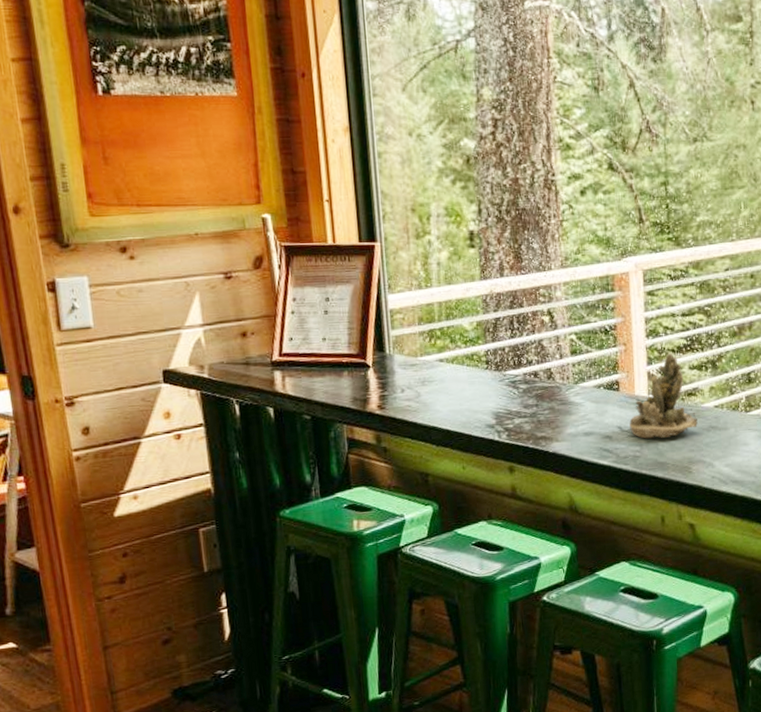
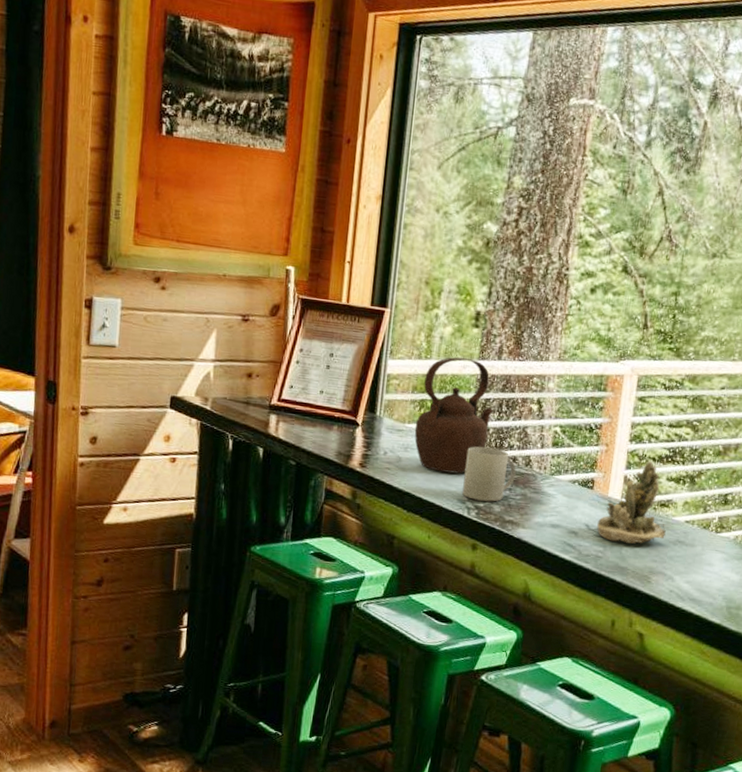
teapot: none [428,281,507,400] -> present [414,357,495,474]
mug: none [486,367,540,422] -> present [462,446,516,502]

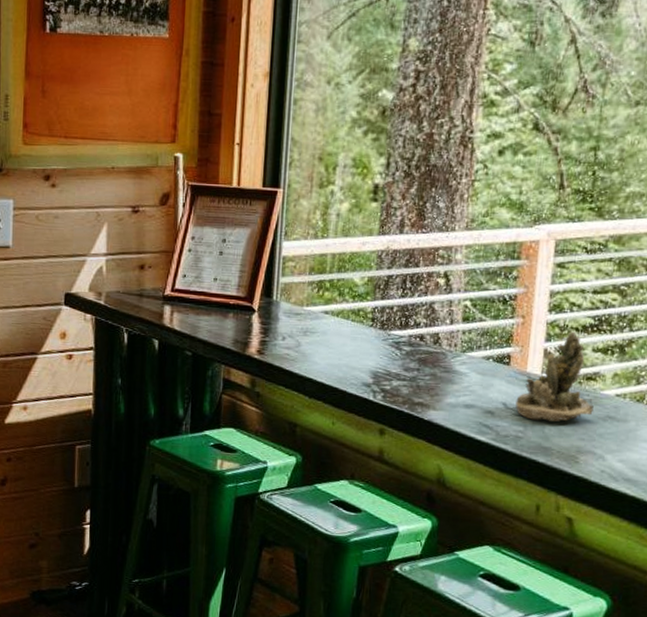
teapot: present [414,357,495,474] -> none [313,234,399,356]
mug: present [462,446,516,502] -> none [367,326,424,384]

